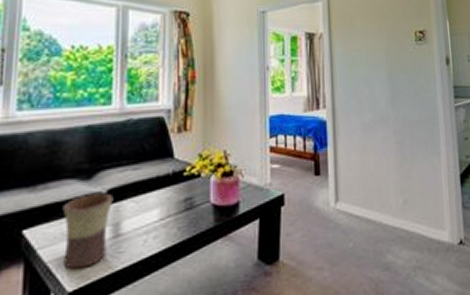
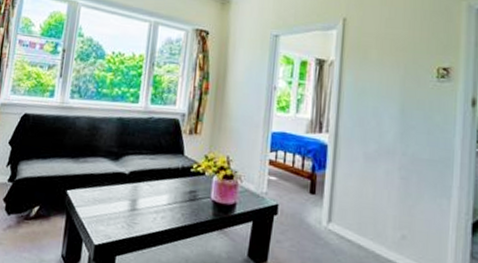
flower pot: present [62,193,114,269] -> none [93,172,134,229]

